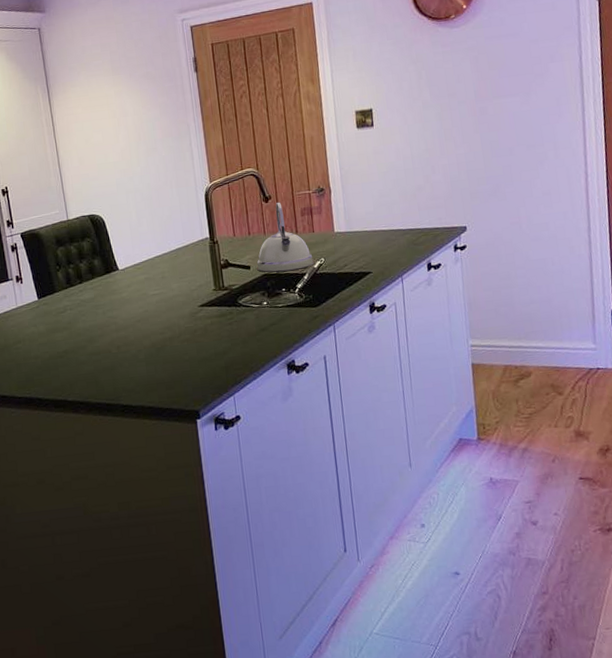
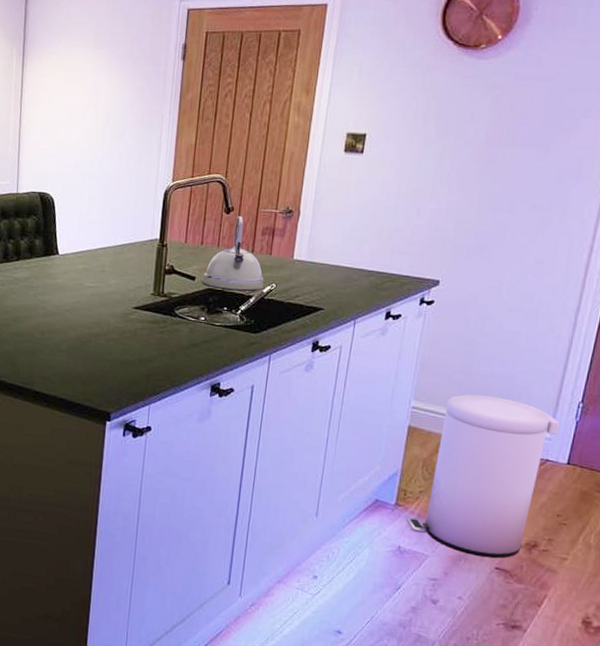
pedal bin: none [490,320,602,471] -> present [405,394,560,558]

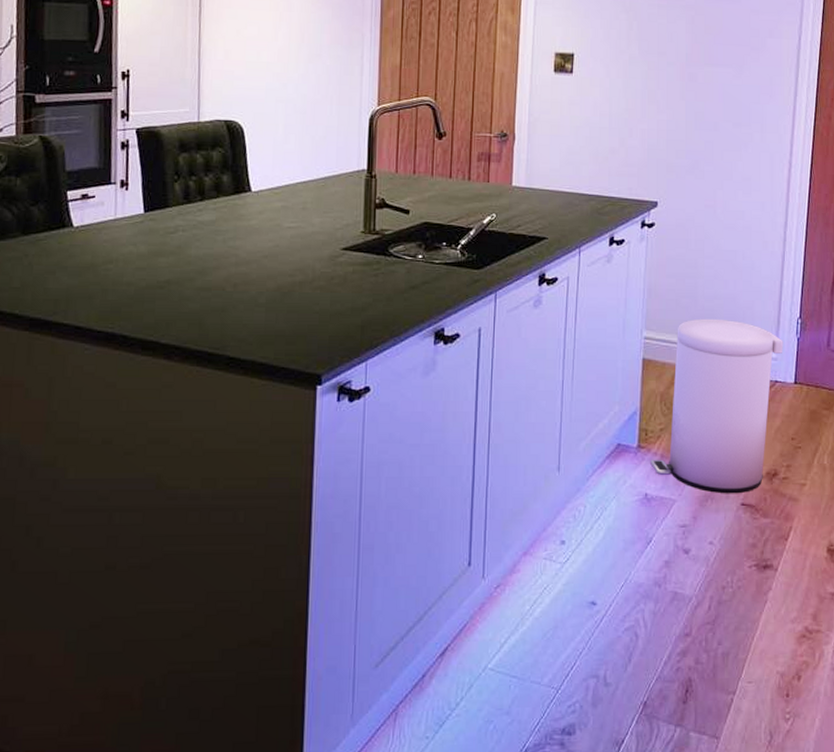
kettle: present [202,215,265,291] -> none [417,141,485,223]

